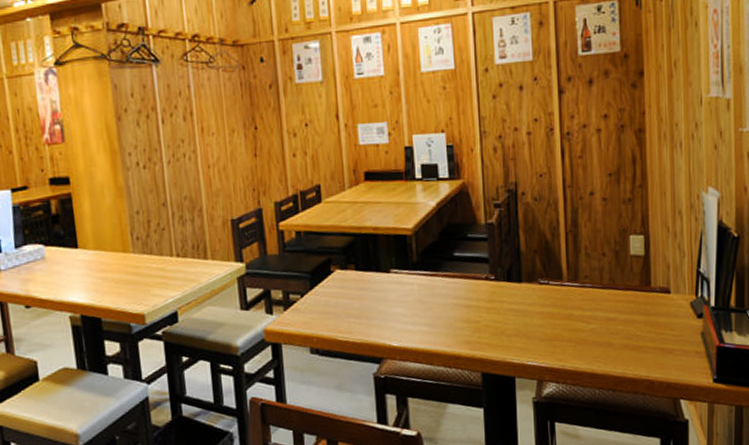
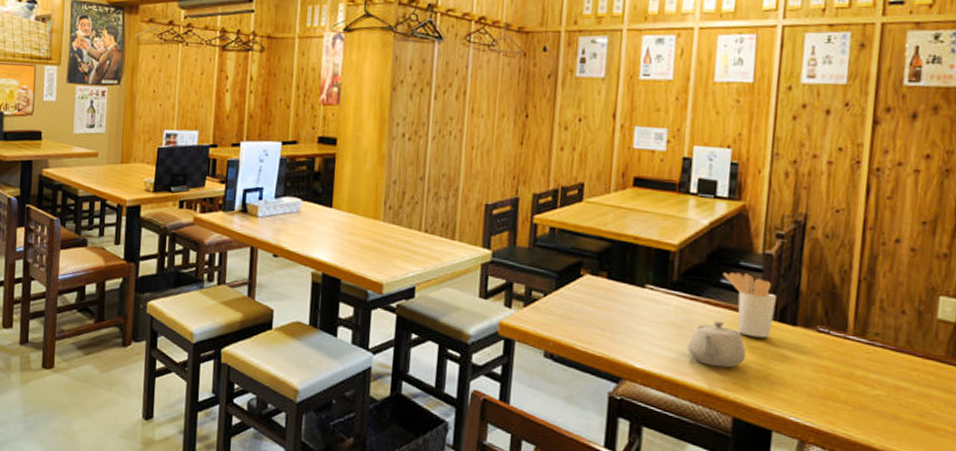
teapot: none [434,291,485,332] -> present [686,321,747,368]
utensil holder: none [455,244,503,300] -> present [723,272,776,338]

